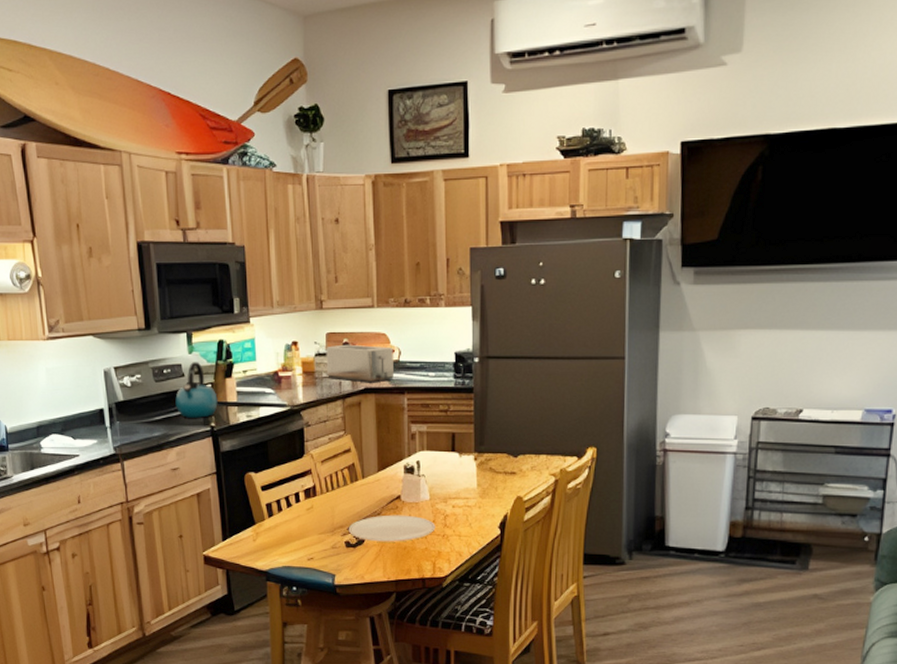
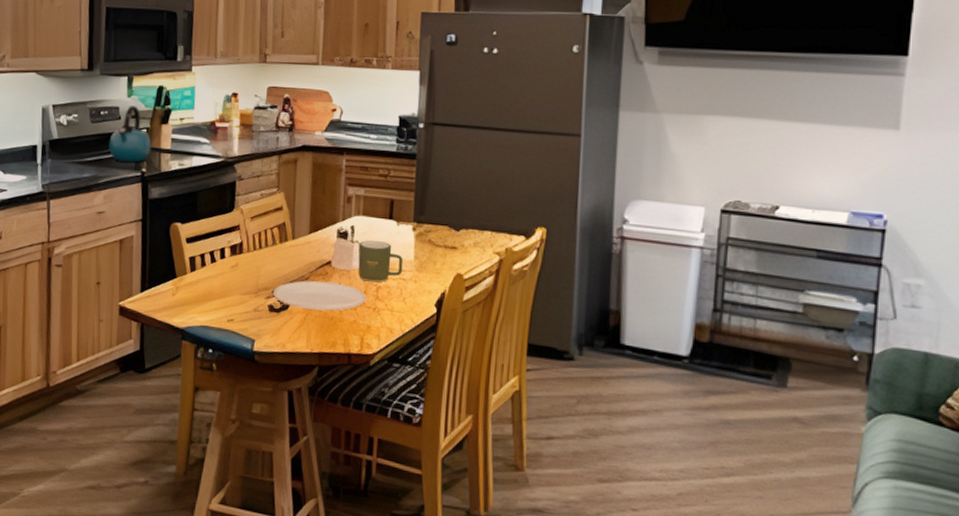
toaster: present [326,344,393,383] -> none [265,99,335,141]
mug: none [424,473,468,512] -> present [358,240,404,283]

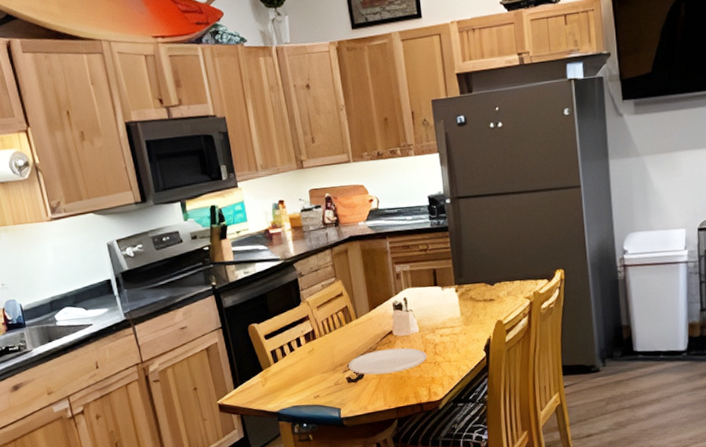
kettle: present [108,106,152,163] -> none [176,227,217,280]
mug: present [358,240,404,283] -> none [412,306,453,342]

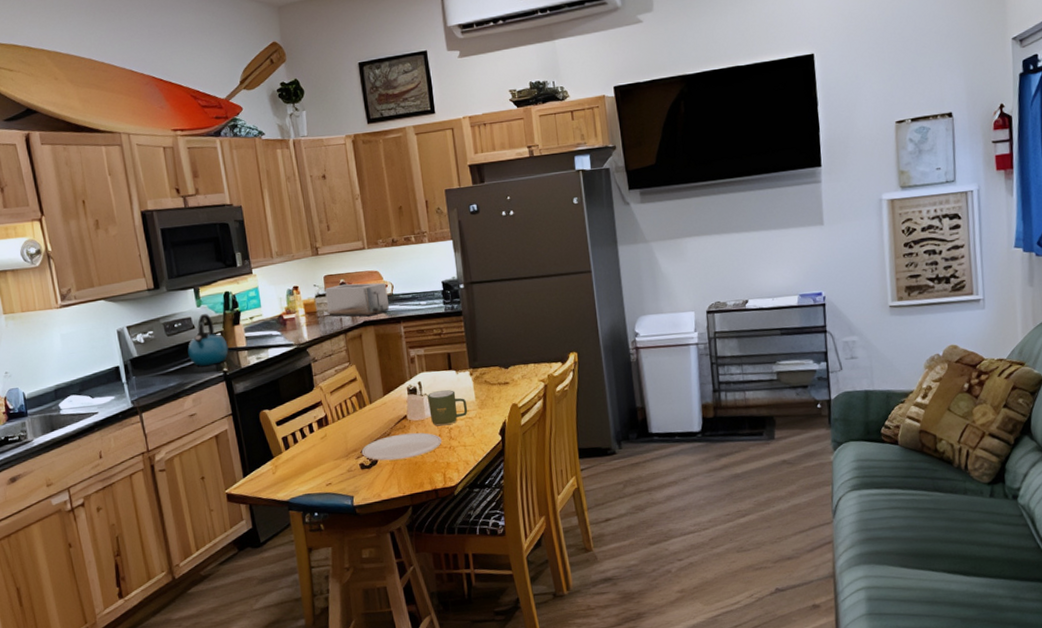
kettle: none [176,227,217,280] -> present [187,314,229,366]
toaster: none [310,197,375,232] -> present [325,282,389,317]
mug: none [412,306,453,342] -> present [427,390,468,426]

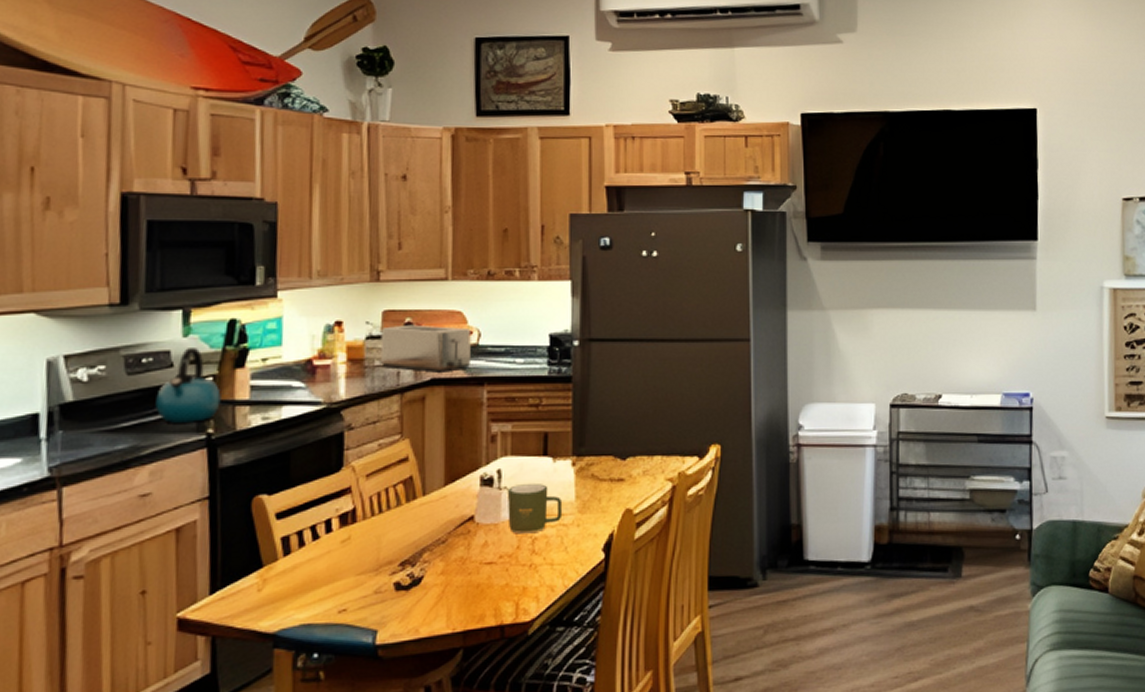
plate: present [361,432,442,461] -> none [399,541,520,581]

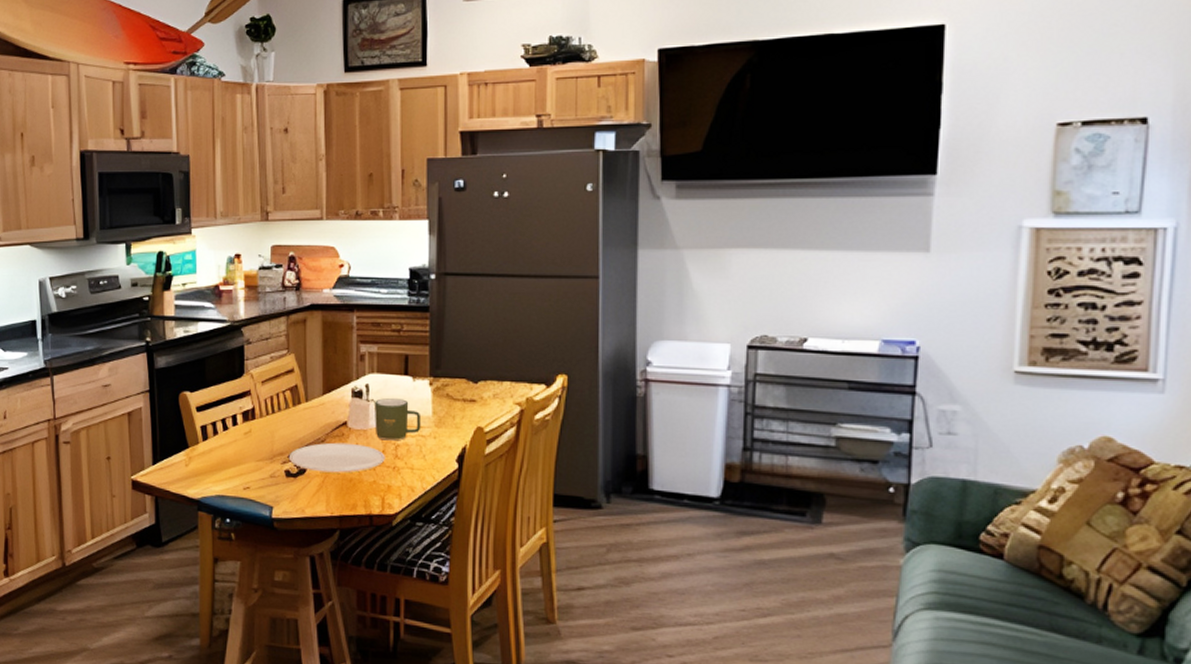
kettle: present [155,348,221,423] -> none [110,274,155,332]
toaster: present [380,324,471,373] -> none [270,257,343,299]
plate: none [399,541,520,581] -> present [288,442,385,473]

